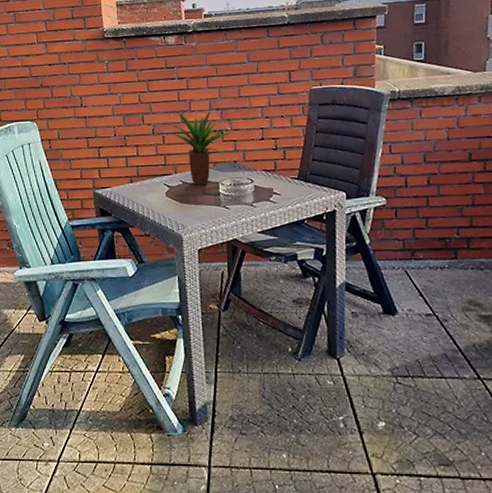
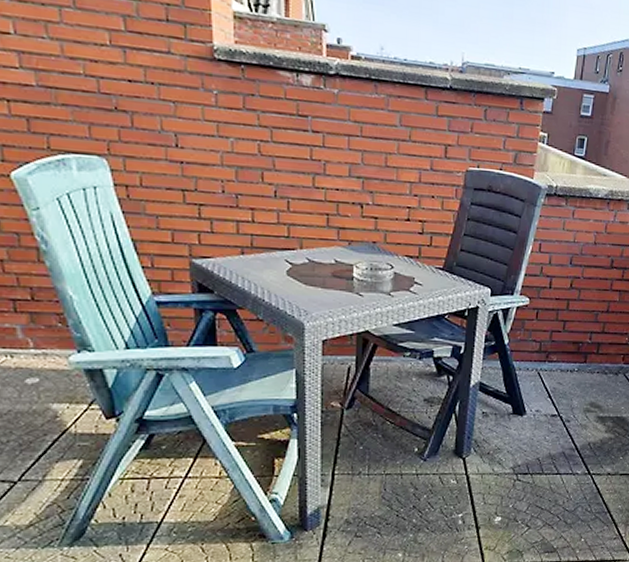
potted plant: present [171,111,231,186] -> none [299,174,372,267]

